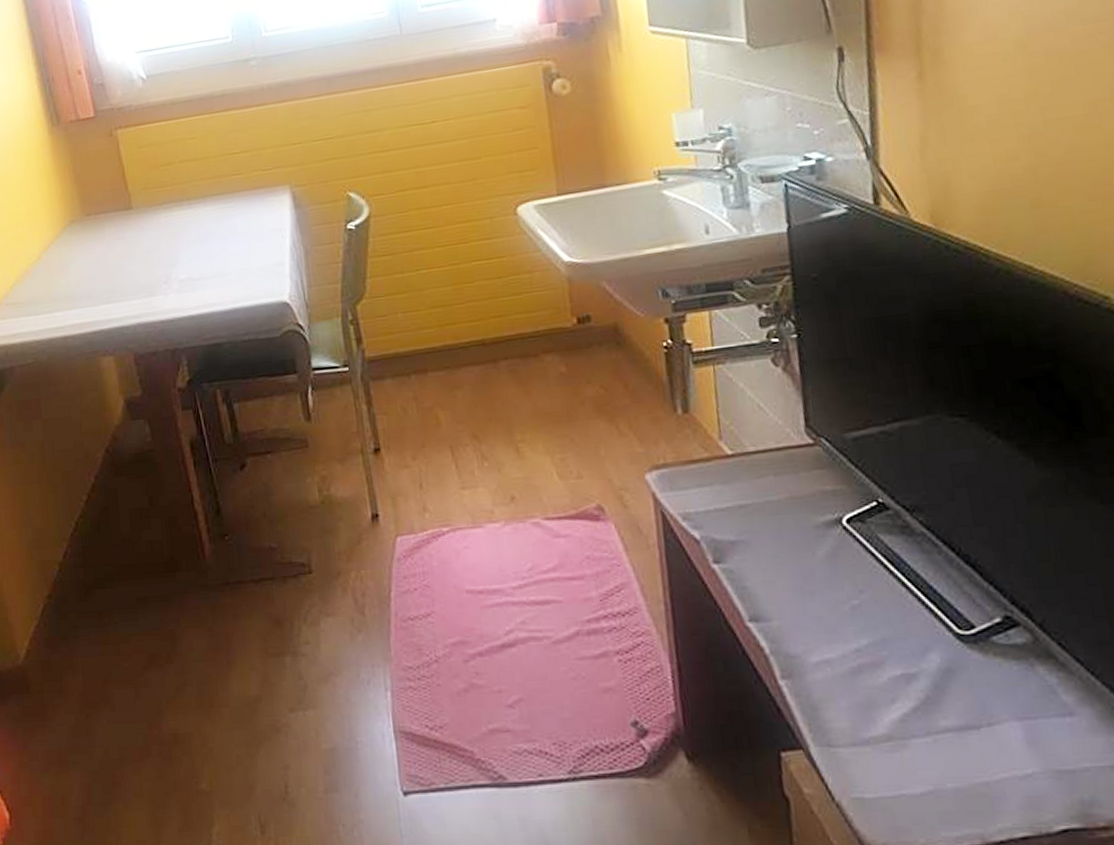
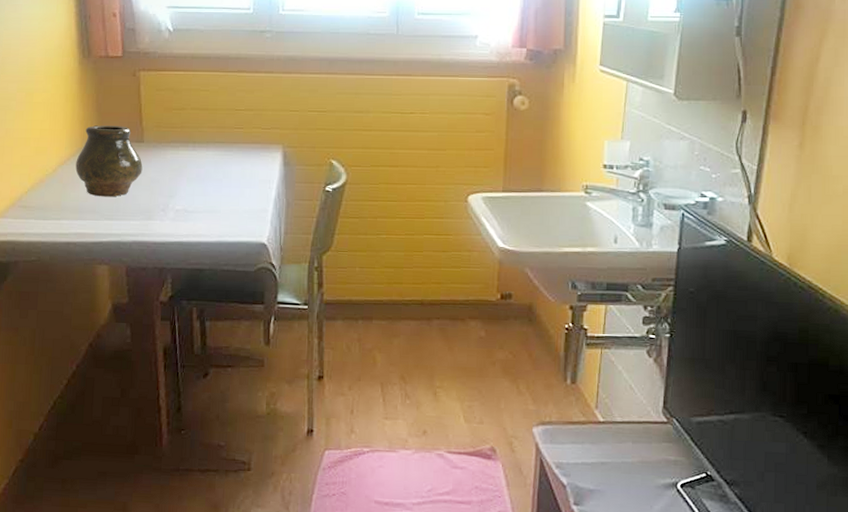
vase: none [61,194,136,279] -> present [75,125,143,197]

